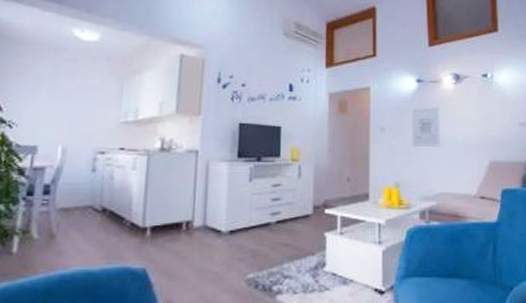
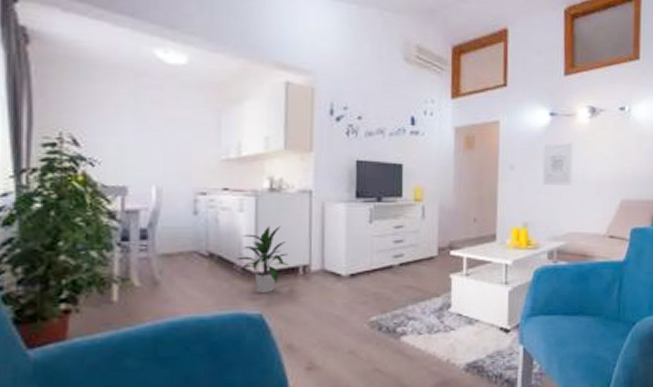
indoor plant: none [125,183,174,249] -> present [235,226,290,294]

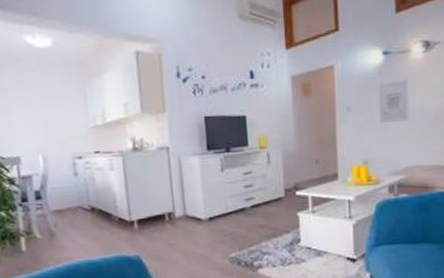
indoor plant: present [235,226,290,294] -> none [112,180,157,239]

